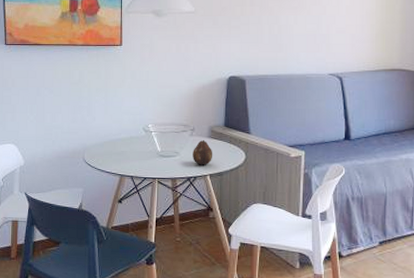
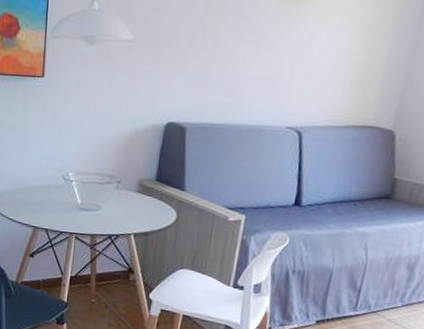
fruit: present [193,139,213,165] -> none [116,193,140,223]

